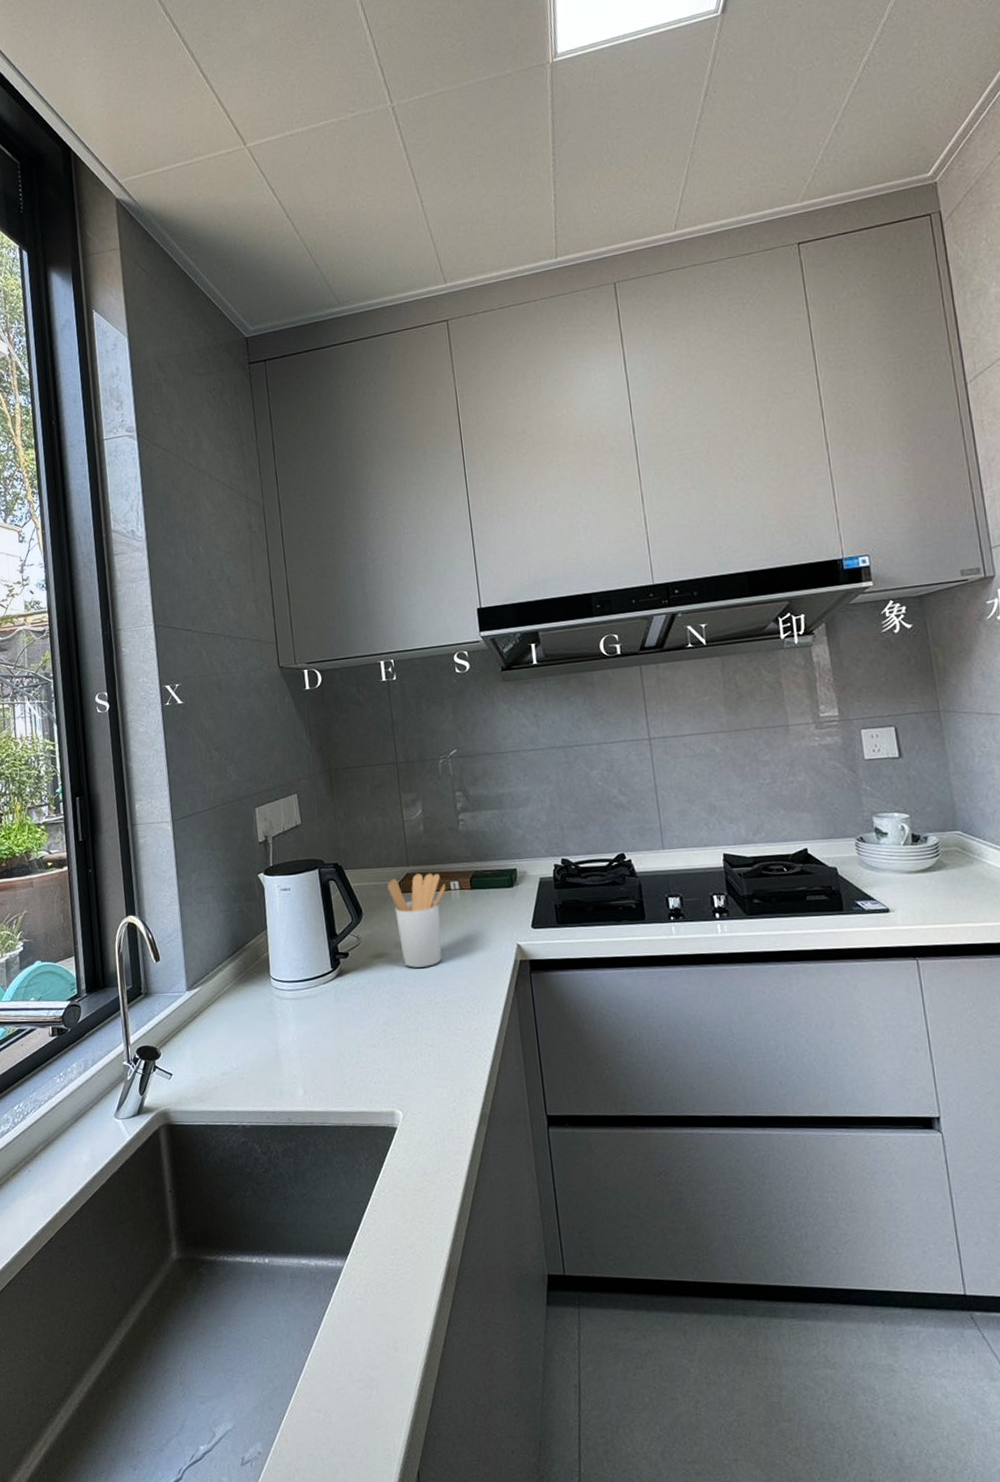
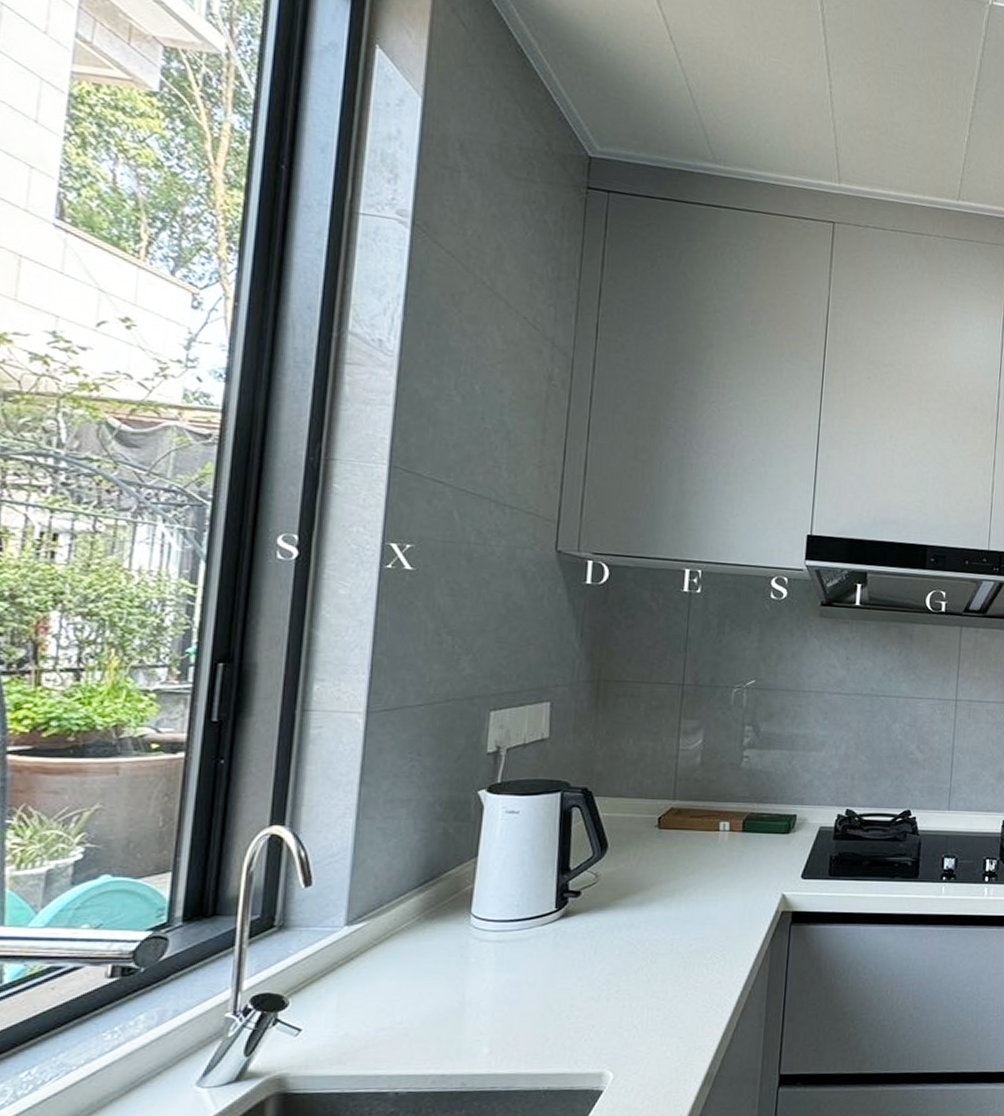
utensil holder: present [387,873,446,968] -> none [644,809,714,913]

